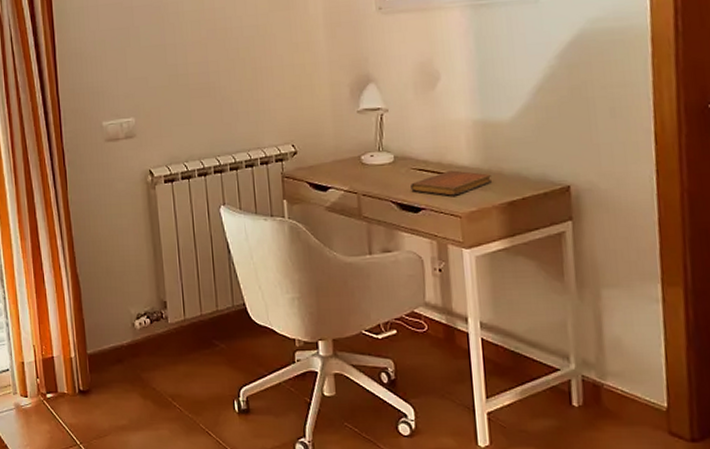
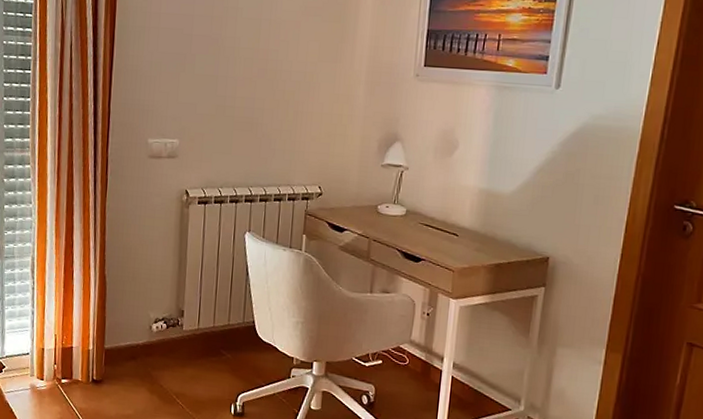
notebook: present [411,170,492,196] -> none [416,229,487,252]

